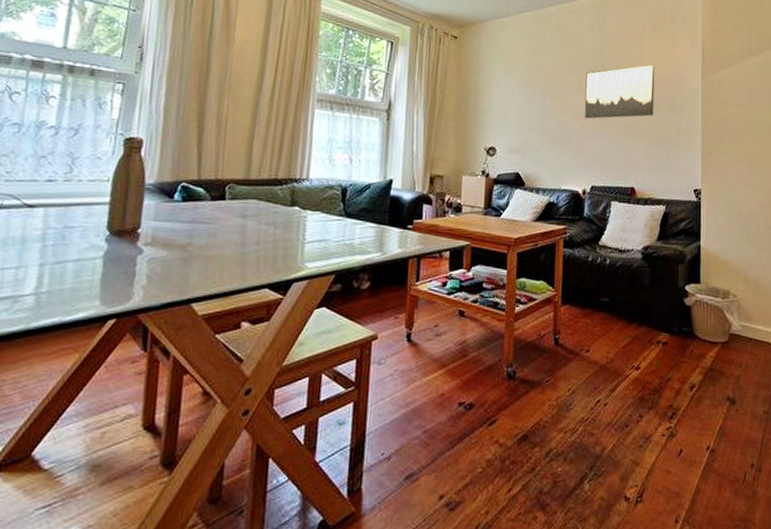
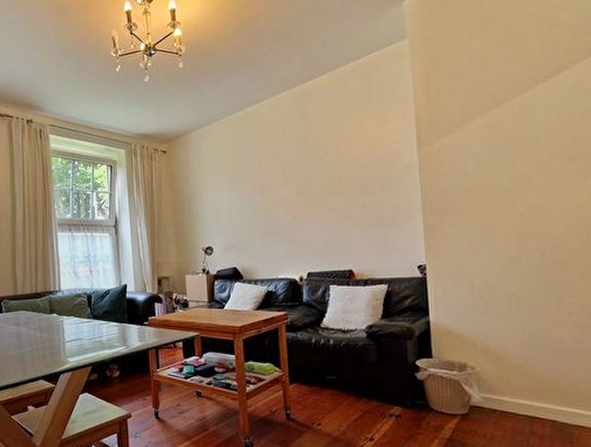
wall art: present [584,64,655,119] -> none [292,146,367,210]

